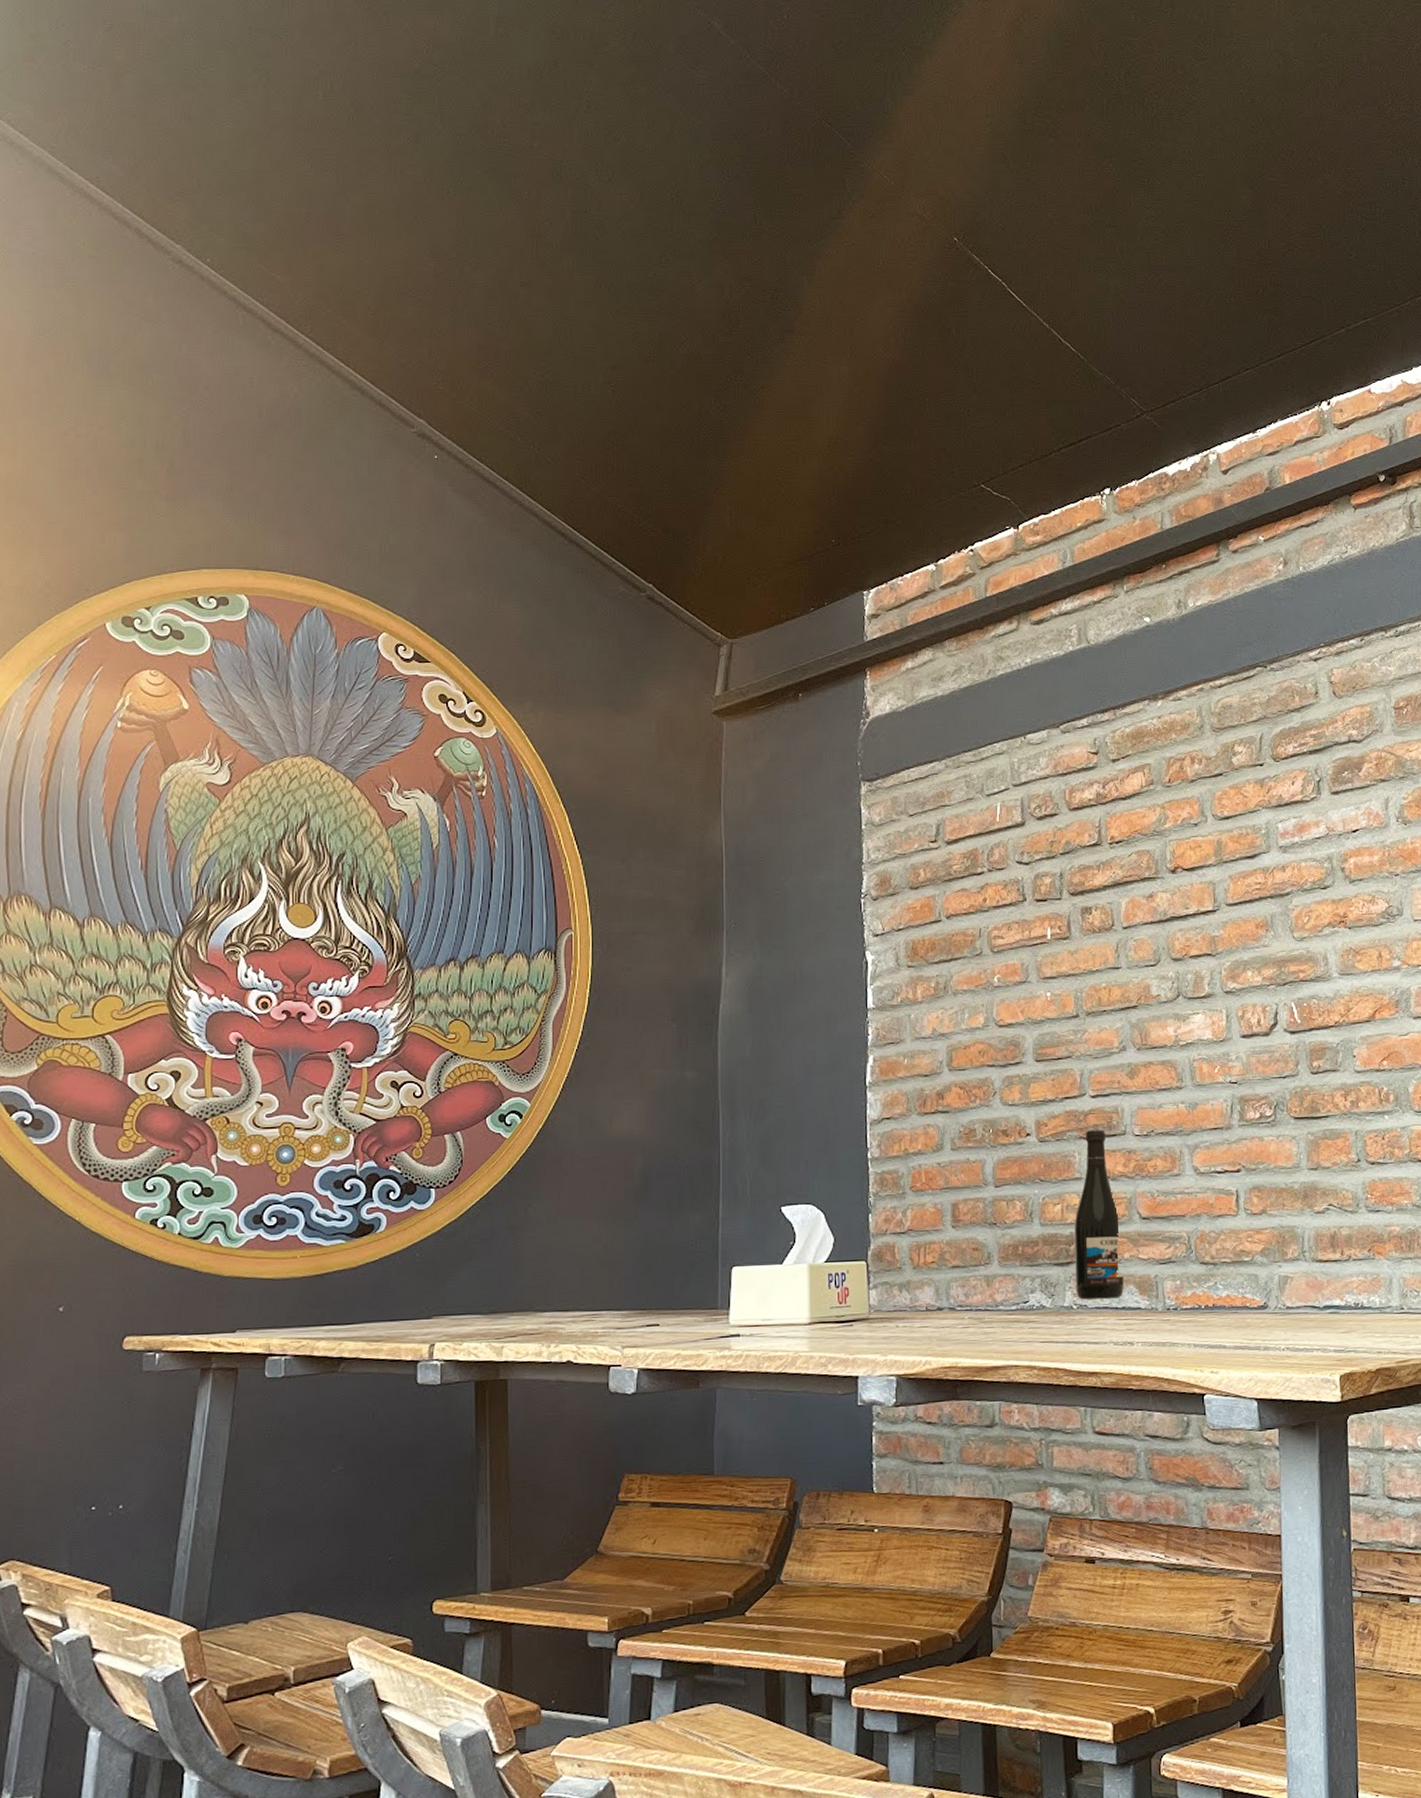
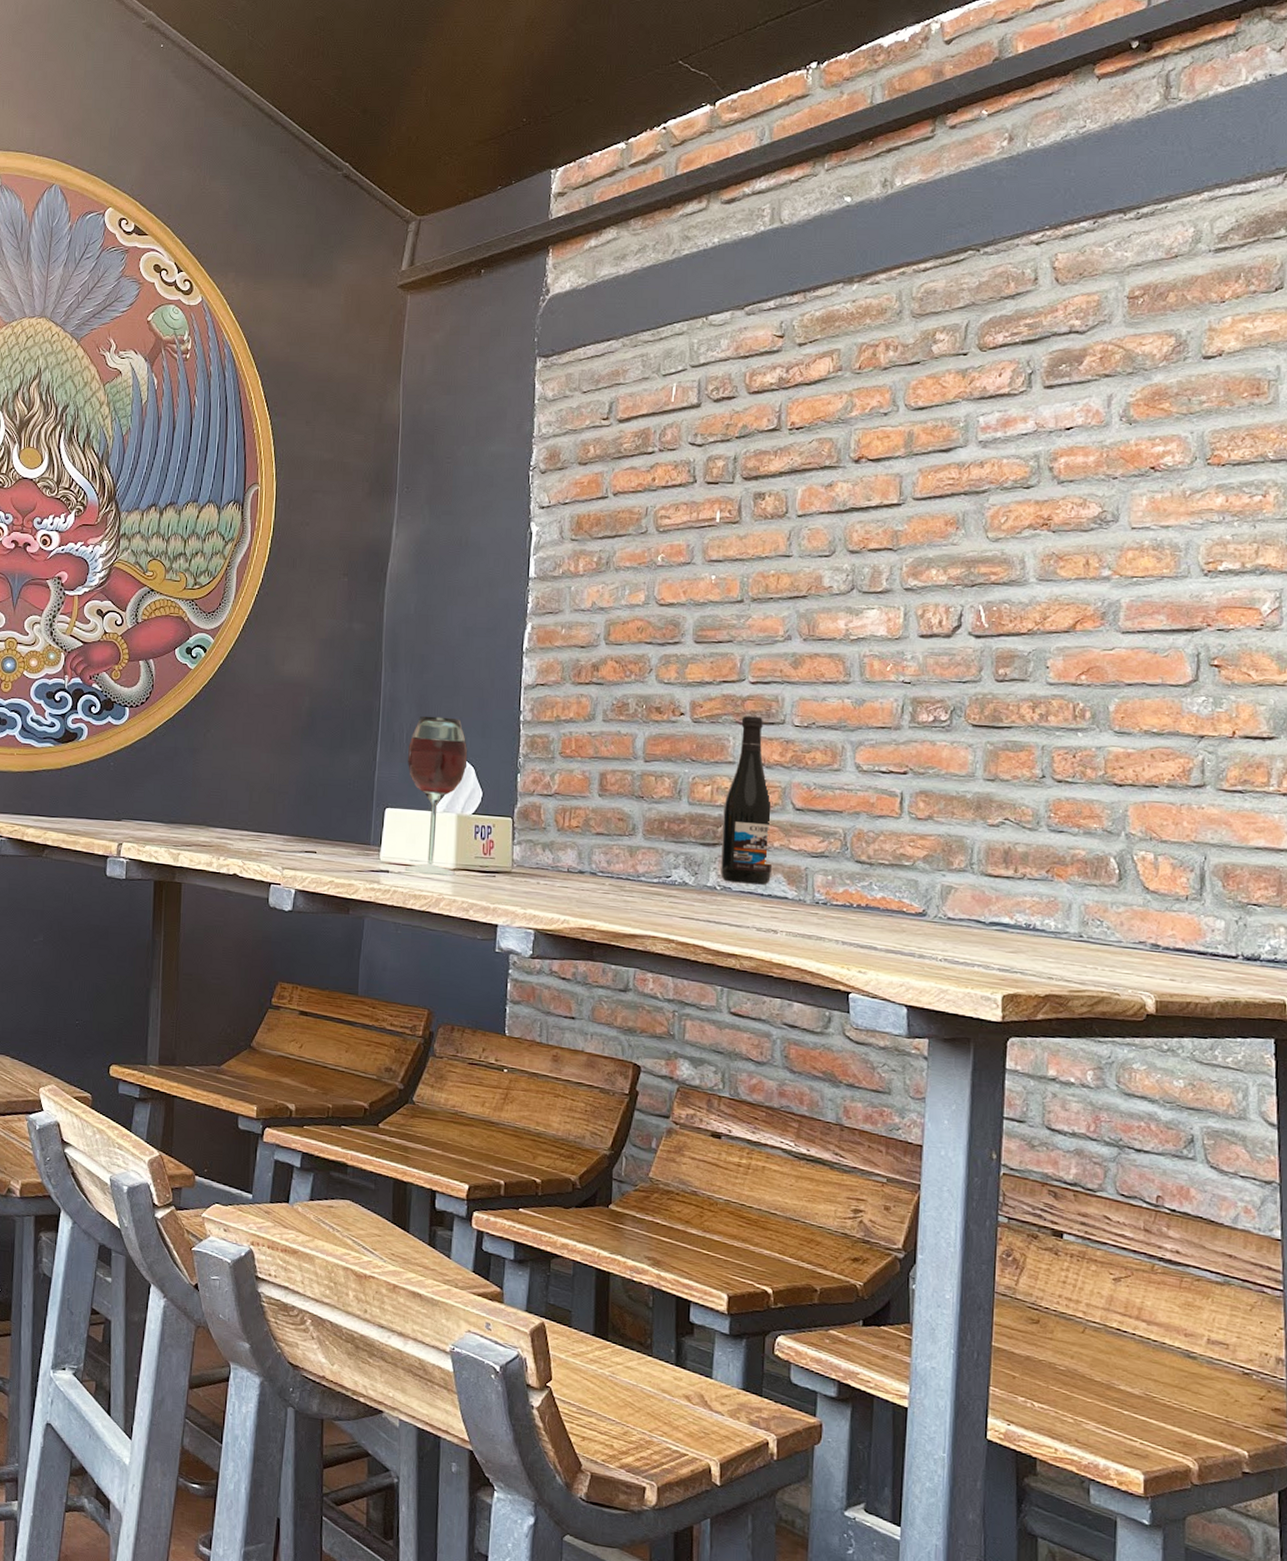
wineglass: none [753,1162,816,1333] -> present [405,716,468,876]

